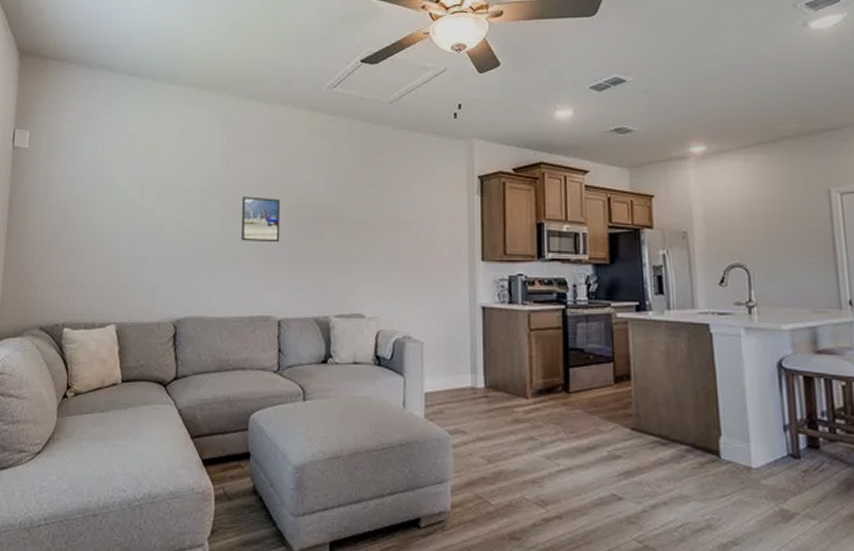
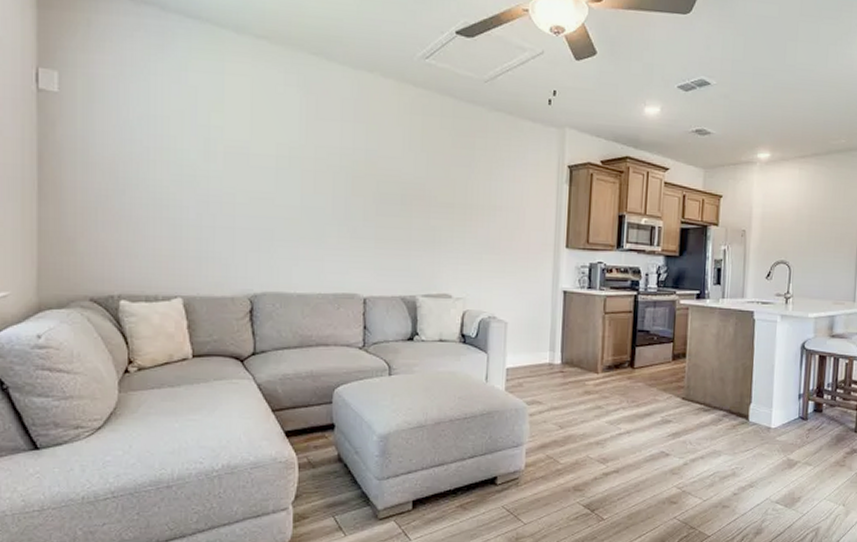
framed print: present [241,196,281,243] -> none [324,169,367,220]

